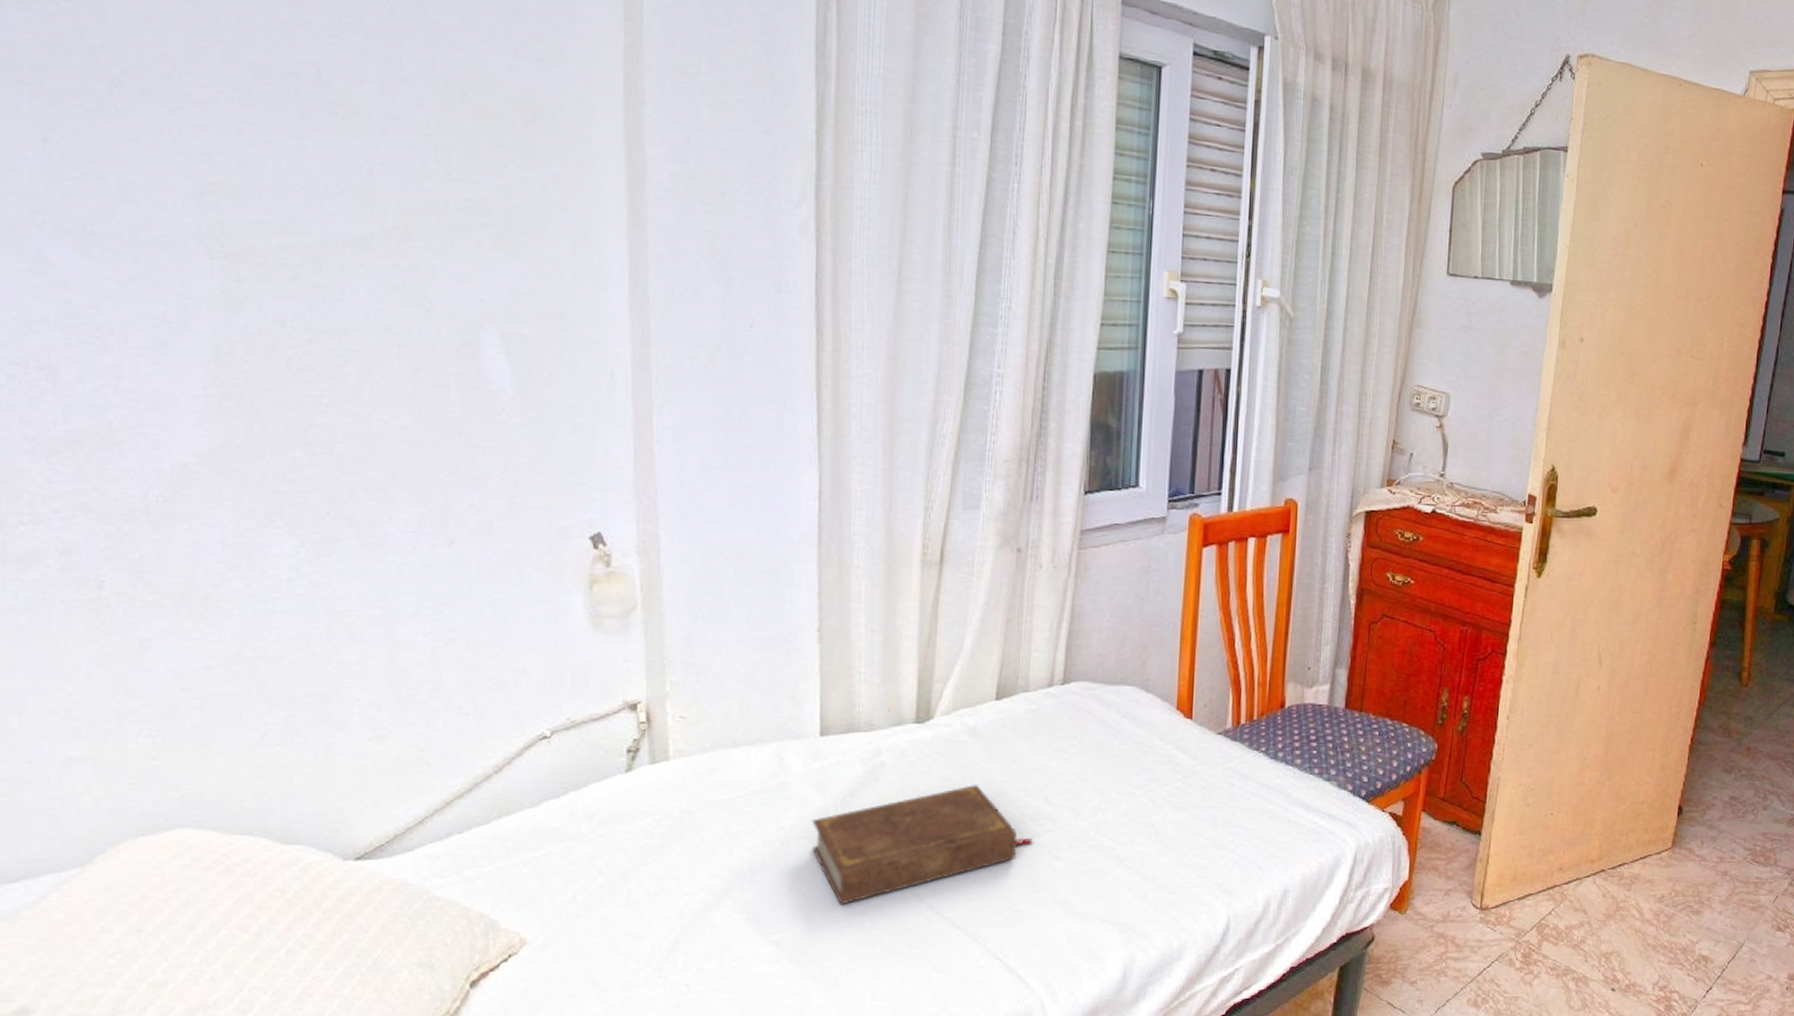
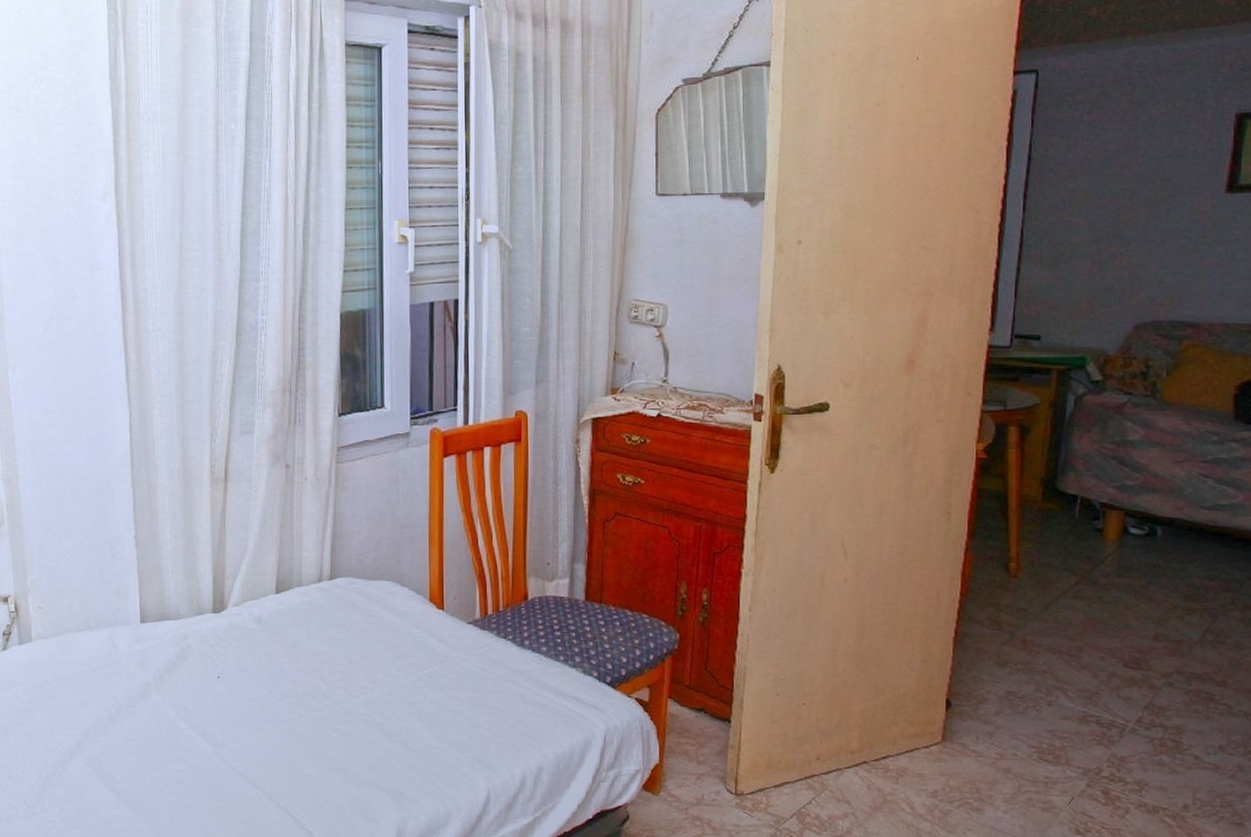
book: present [812,785,1034,905] -> none [138,665,314,763]

